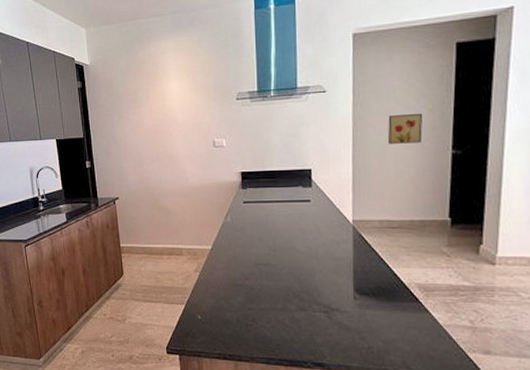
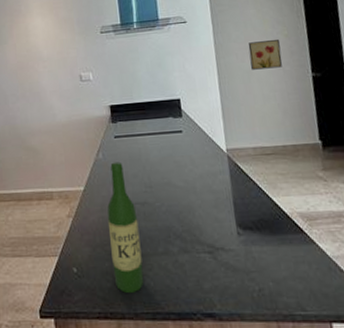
wine bottle: none [231,225,262,341] -> present [107,162,144,294]

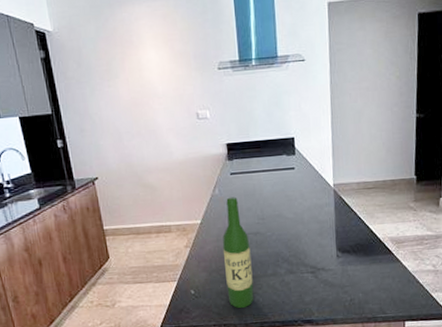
wall art: present [248,39,282,70] -> none [361,80,392,110]

